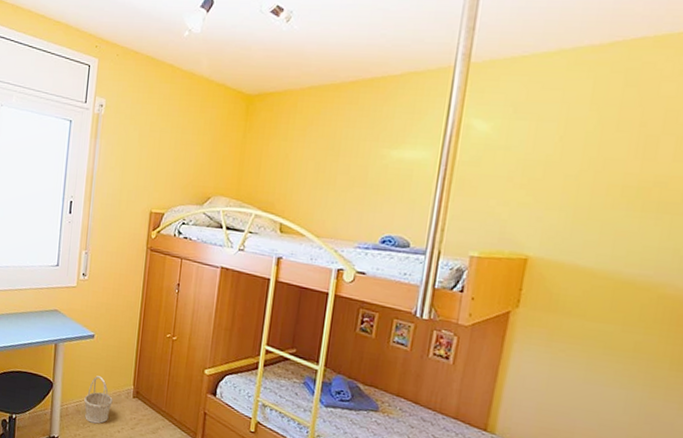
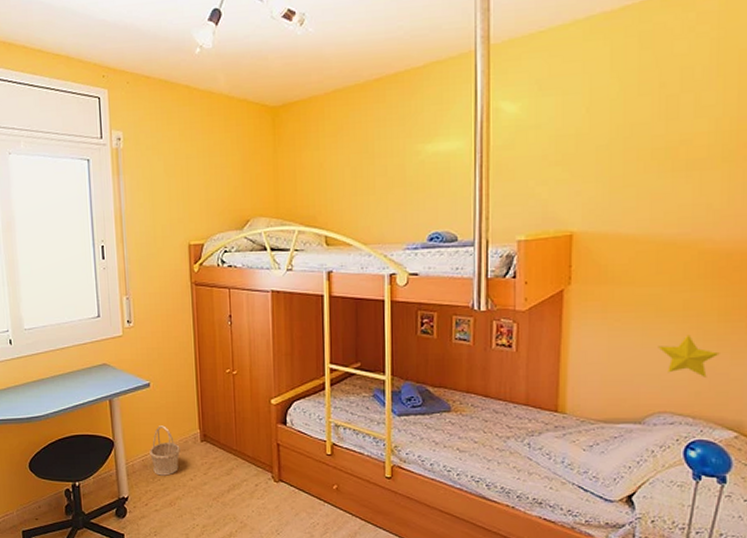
decorative star: none [601,377,667,424] -> present [658,334,720,377]

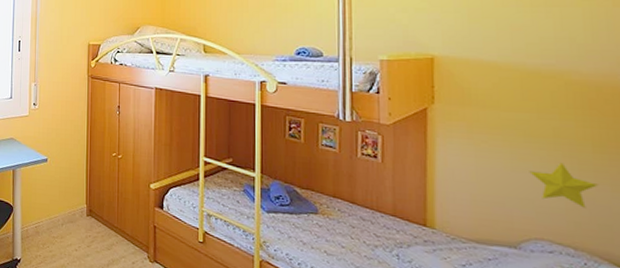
basket: present [149,425,180,476] -> none [42,197,68,244]

